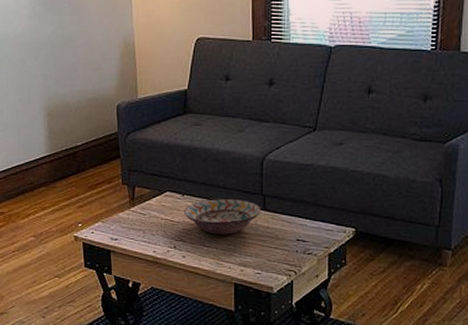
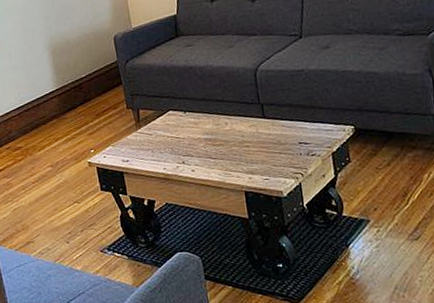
decorative bowl: present [184,199,261,235] -> none [188,110,261,147]

